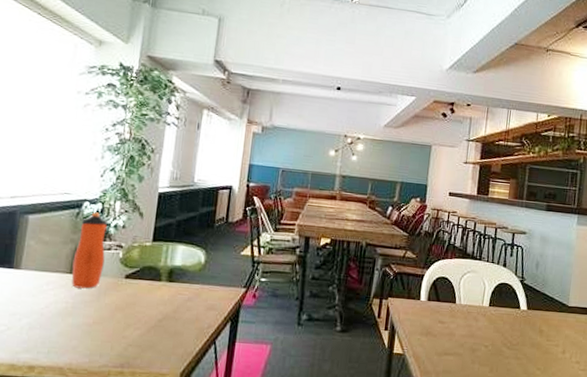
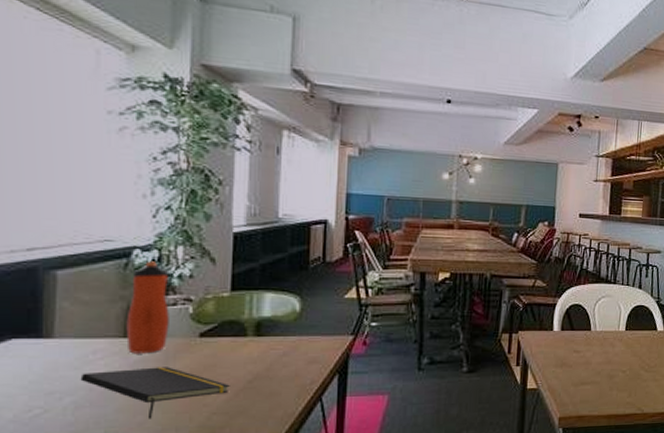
notepad: none [35,300,144,345] -> present [80,367,230,419]

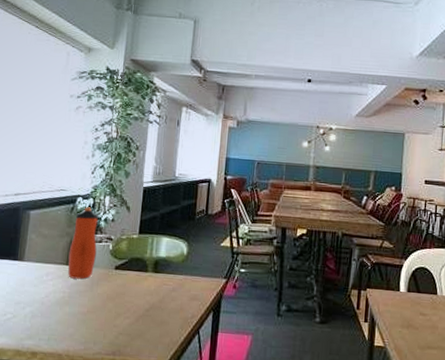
notepad: present [80,367,230,419] -> none [37,290,133,332]

